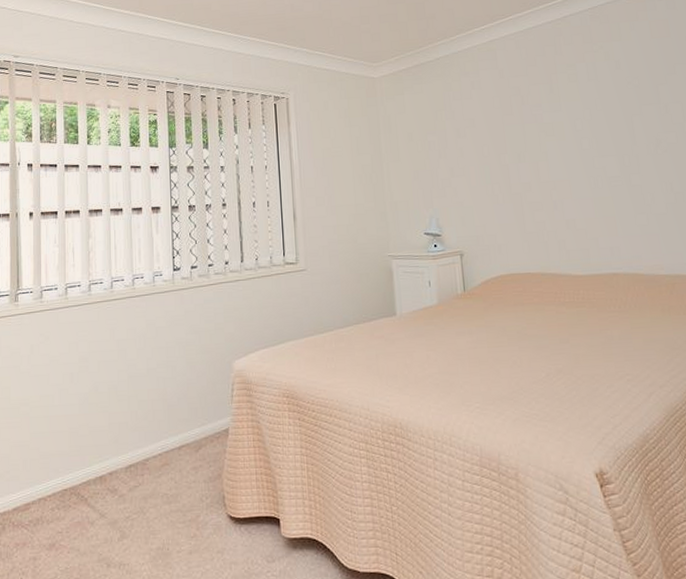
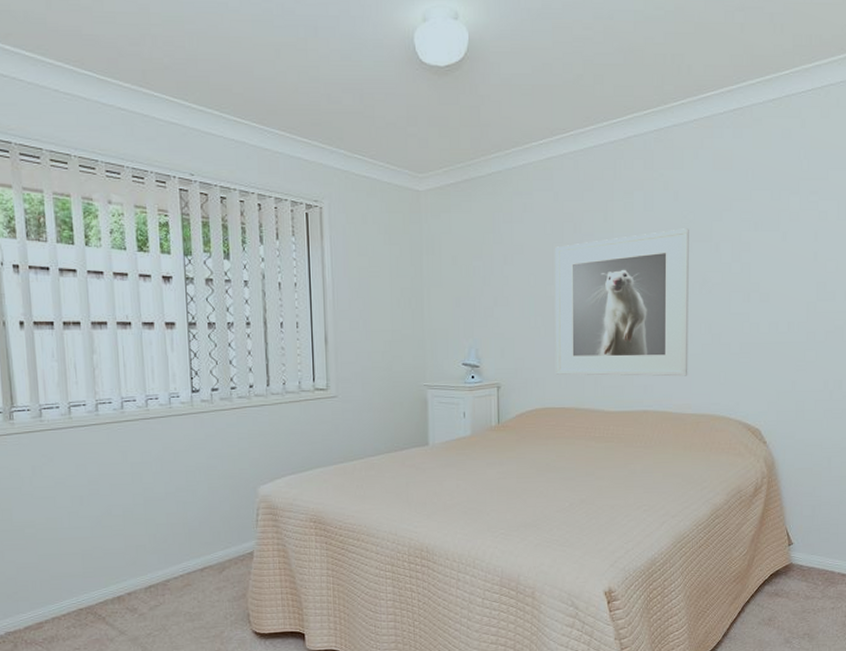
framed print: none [505,93,655,240] -> present [555,228,689,377]

